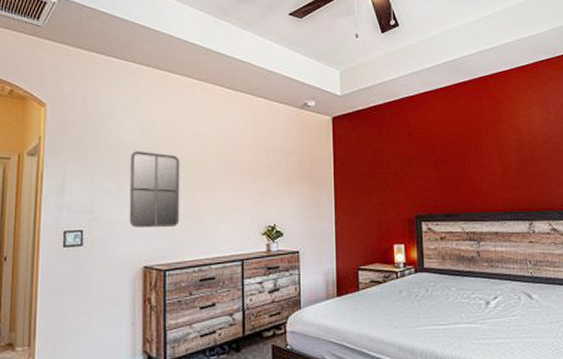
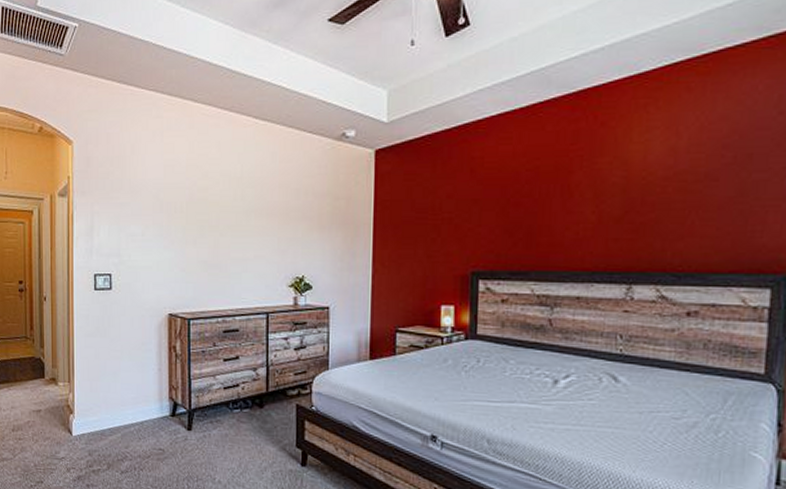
home mirror: present [129,151,180,228] -> none [154,191,204,275]

